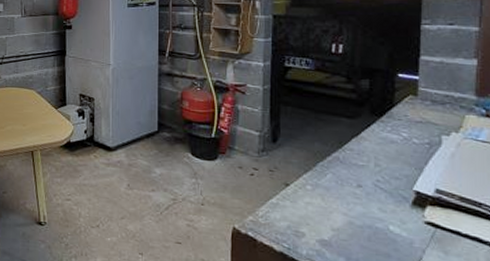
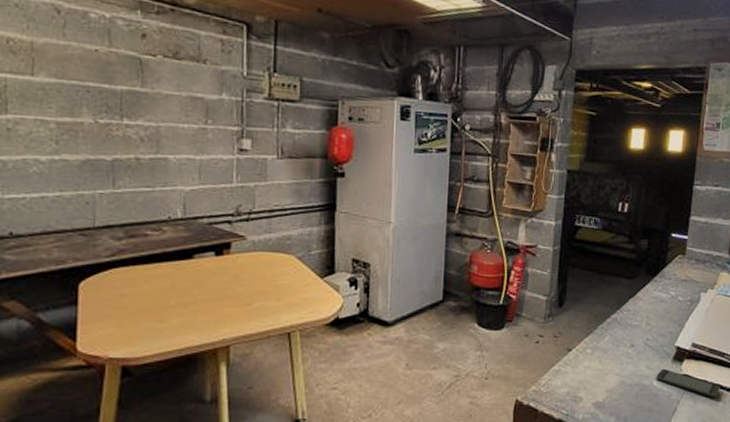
smartphone: none [392,212,479,252] -> present [656,368,720,398]

